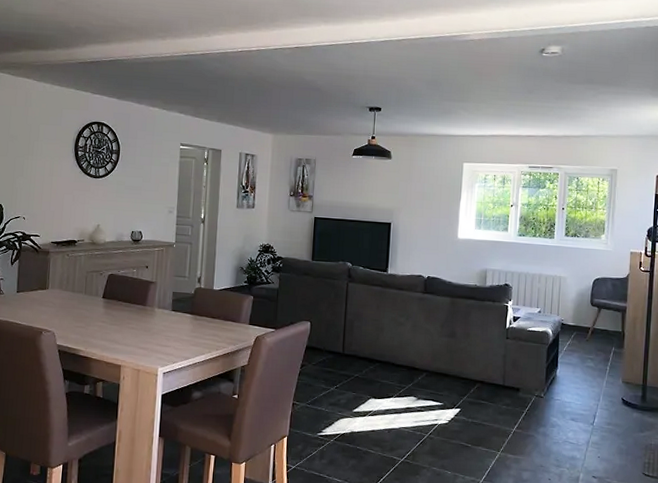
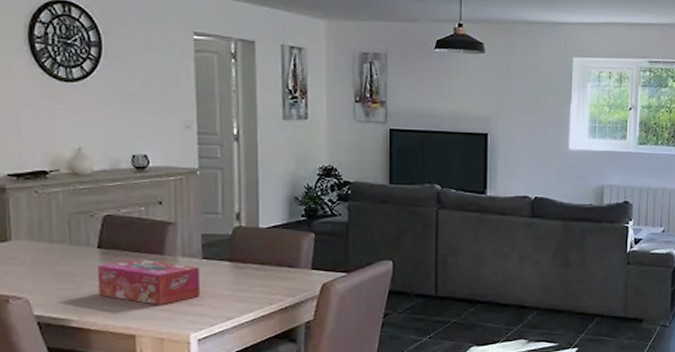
tissue box: none [100,308,169,344] -> present [98,260,201,305]

